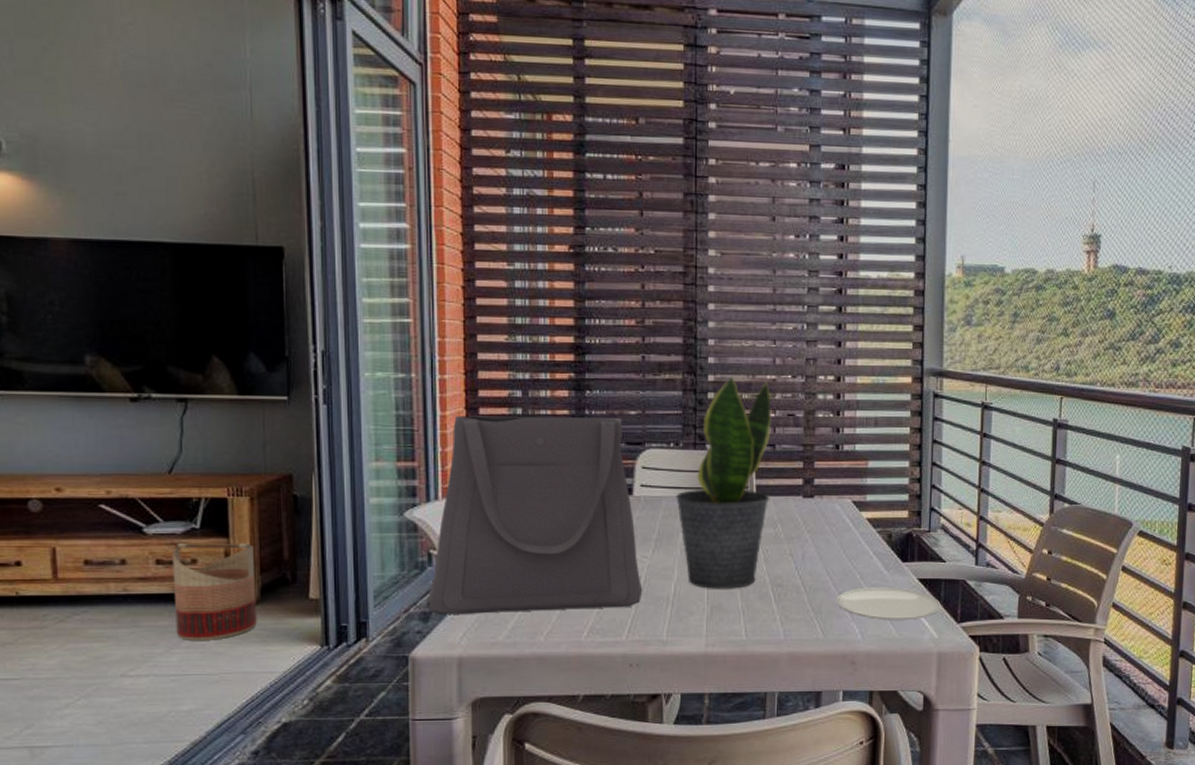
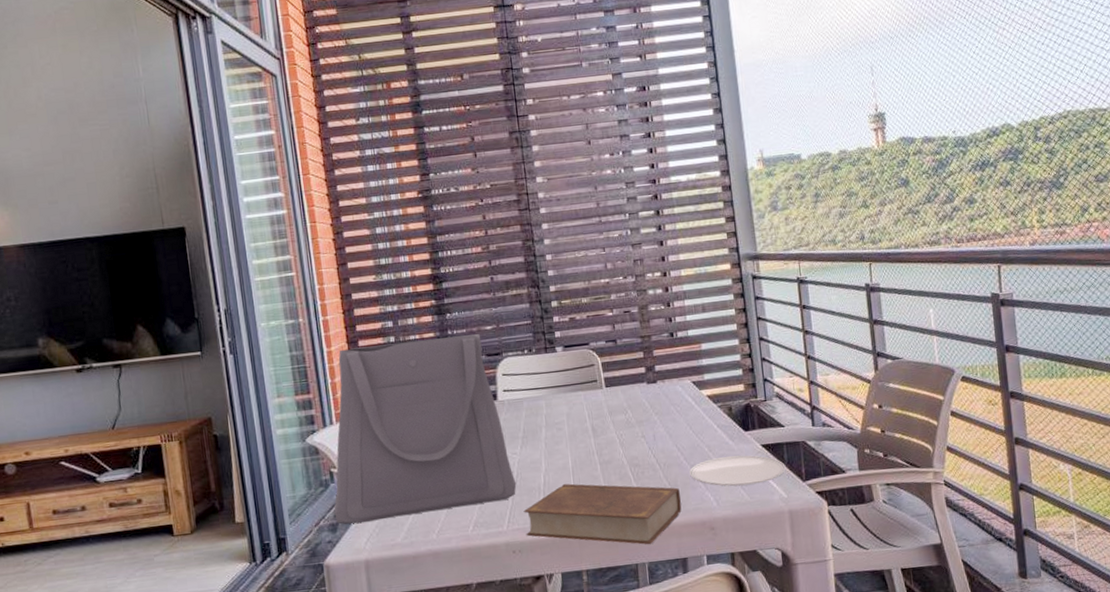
basket: present [172,542,257,640] -> none [121,480,195,570]
book: none [646,597,824,673] -> present [523,483,682,545]
potted plant: present [676,375,772,589] -> none [535,283,618,475]

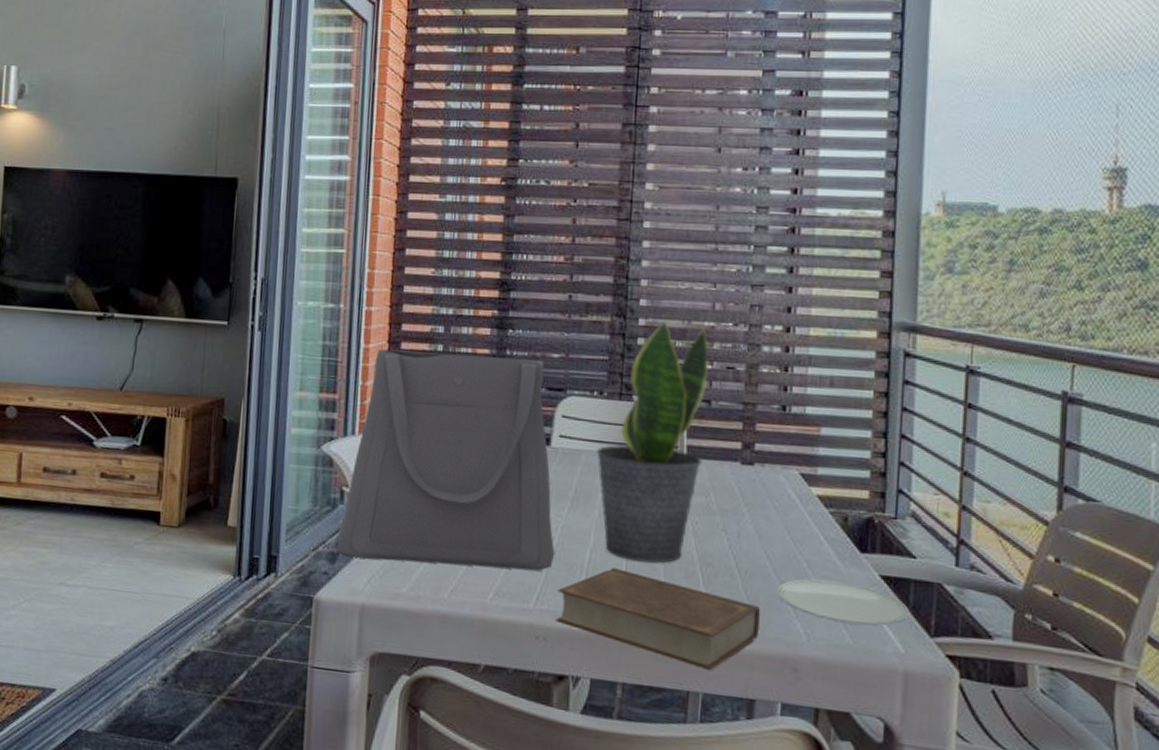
potted plant: none [535,283,618,475] -> present [597,319,709,563]

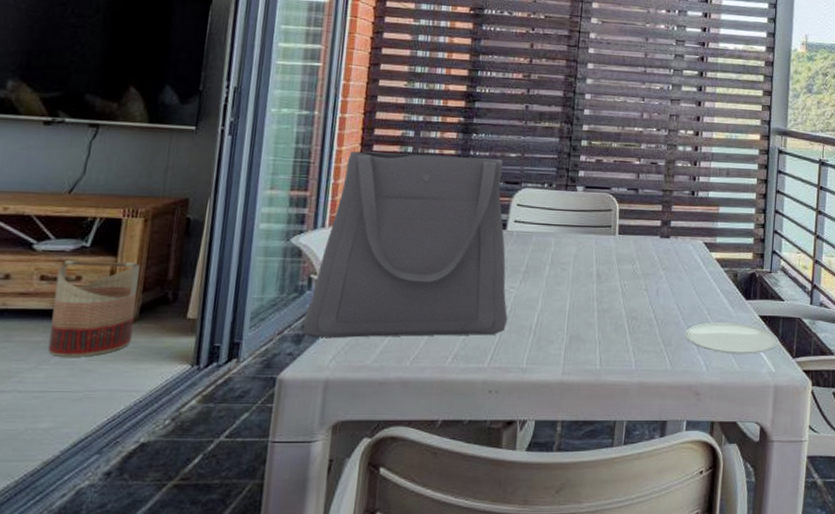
basket: none [110,459,184,558] -> present [48,261,140,357]
book: present [555,568,761,671] -> none [506,327,673,403]
potted plant: present [597,319,709,563] -> none [545,125,638,320]

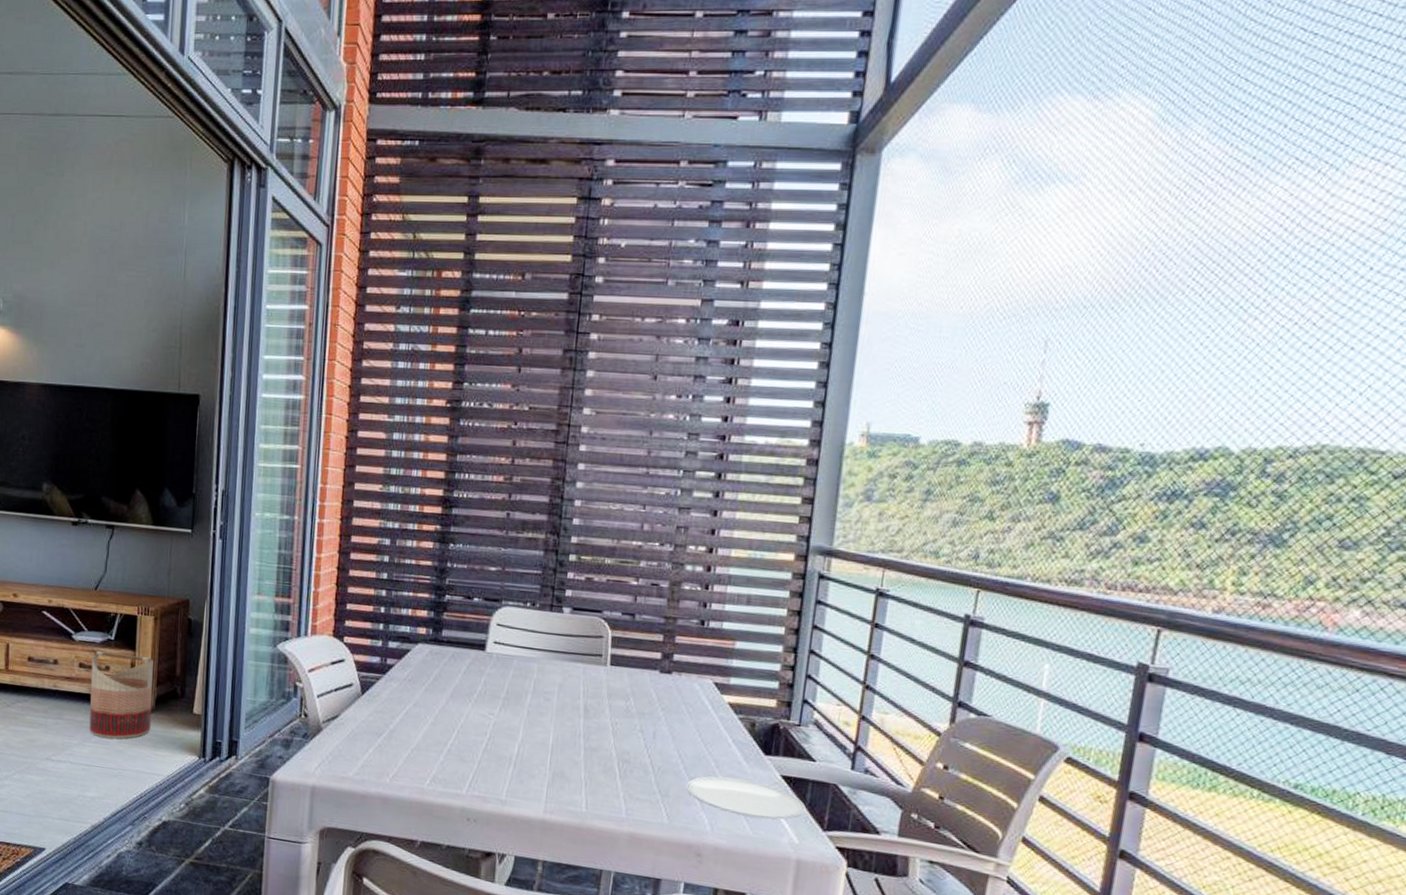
tote bag: present [302,151,508,339] -> none [290,558,487,762]

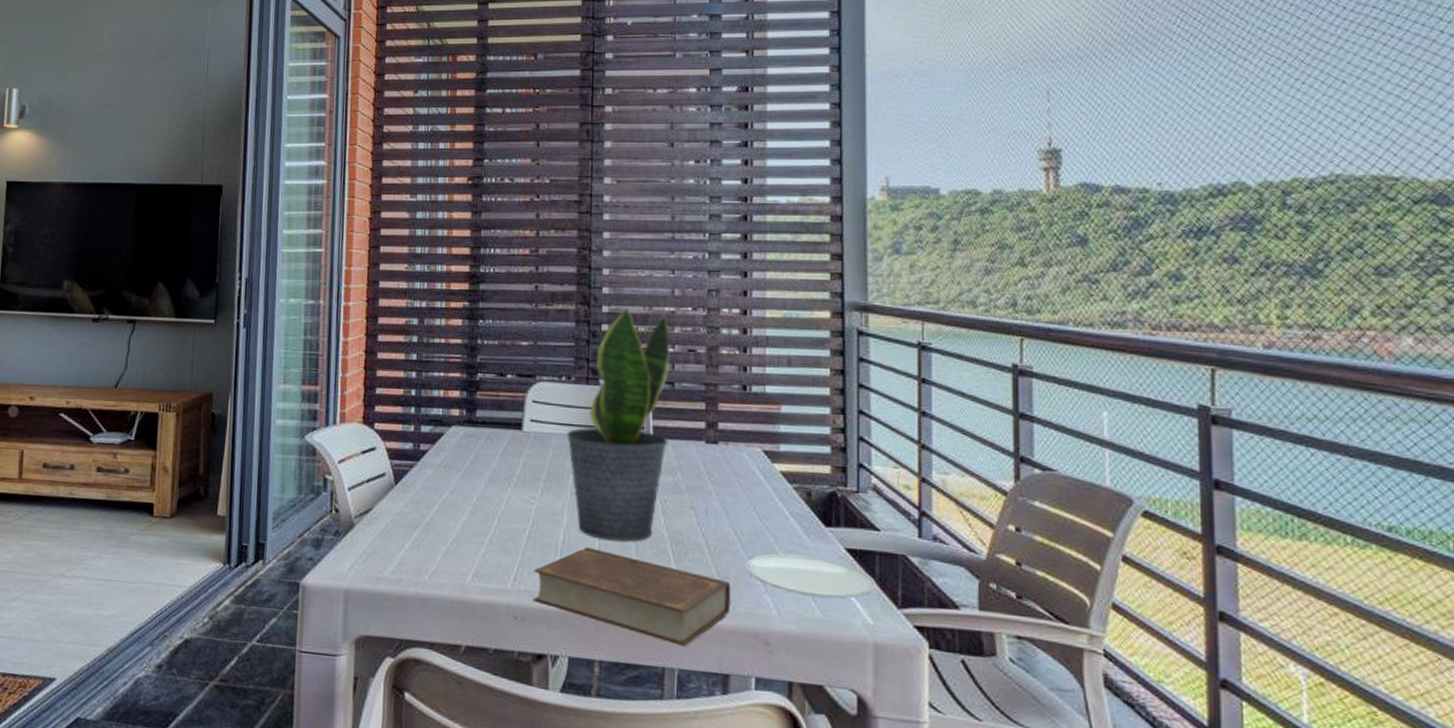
basket: present [89,651,153,739] -> none [106,453,175,549]
book: none [485,761,670,853] -> present [533,547,732,647]
potted plant: none [527,538,636,758] -> present [567,306,670,542]

